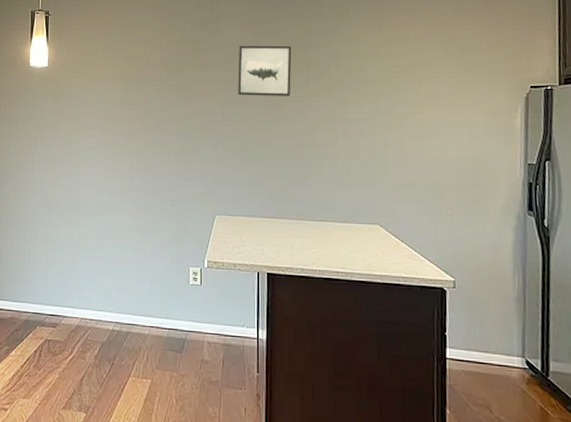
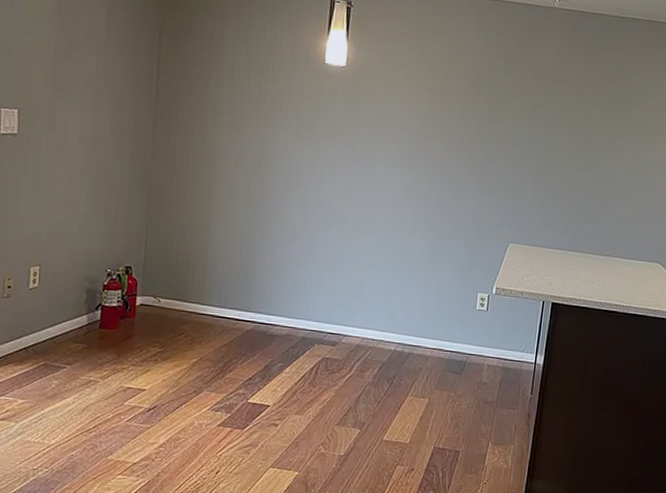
wall art: present [238,45,292,96] -> none [546,69,605,129]

